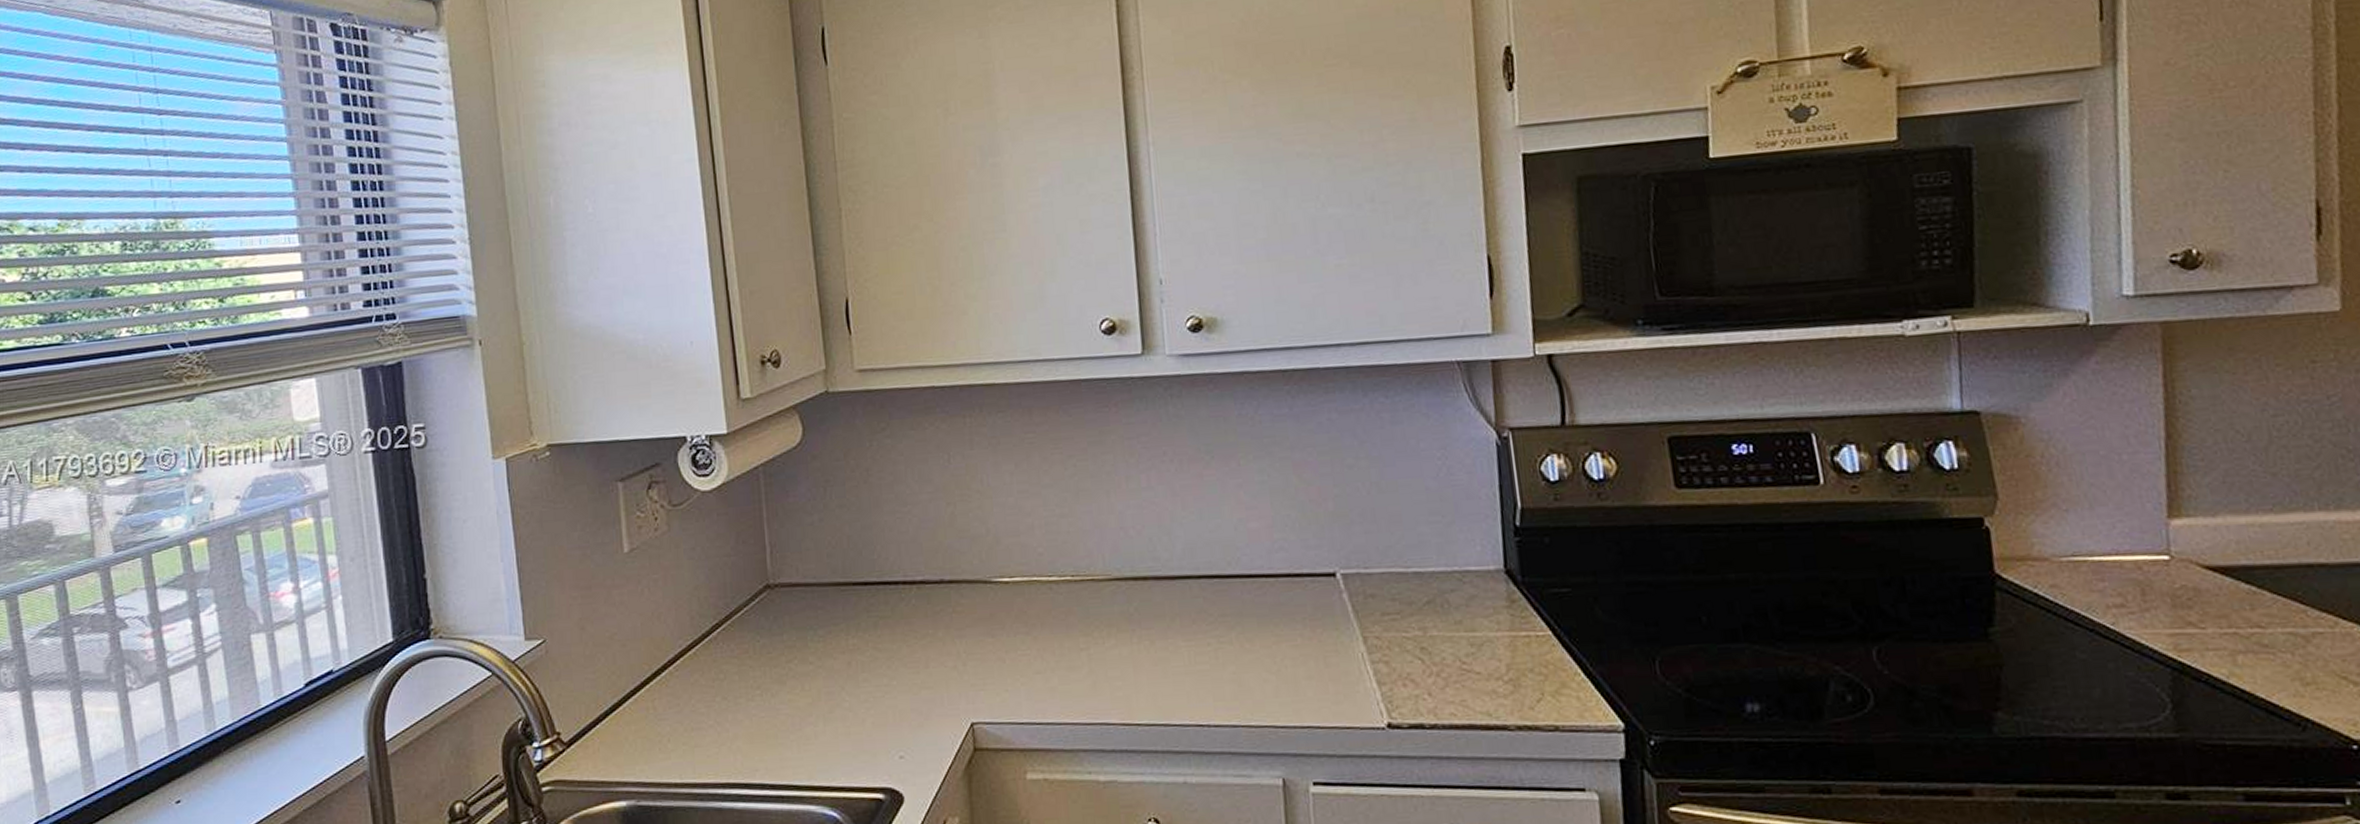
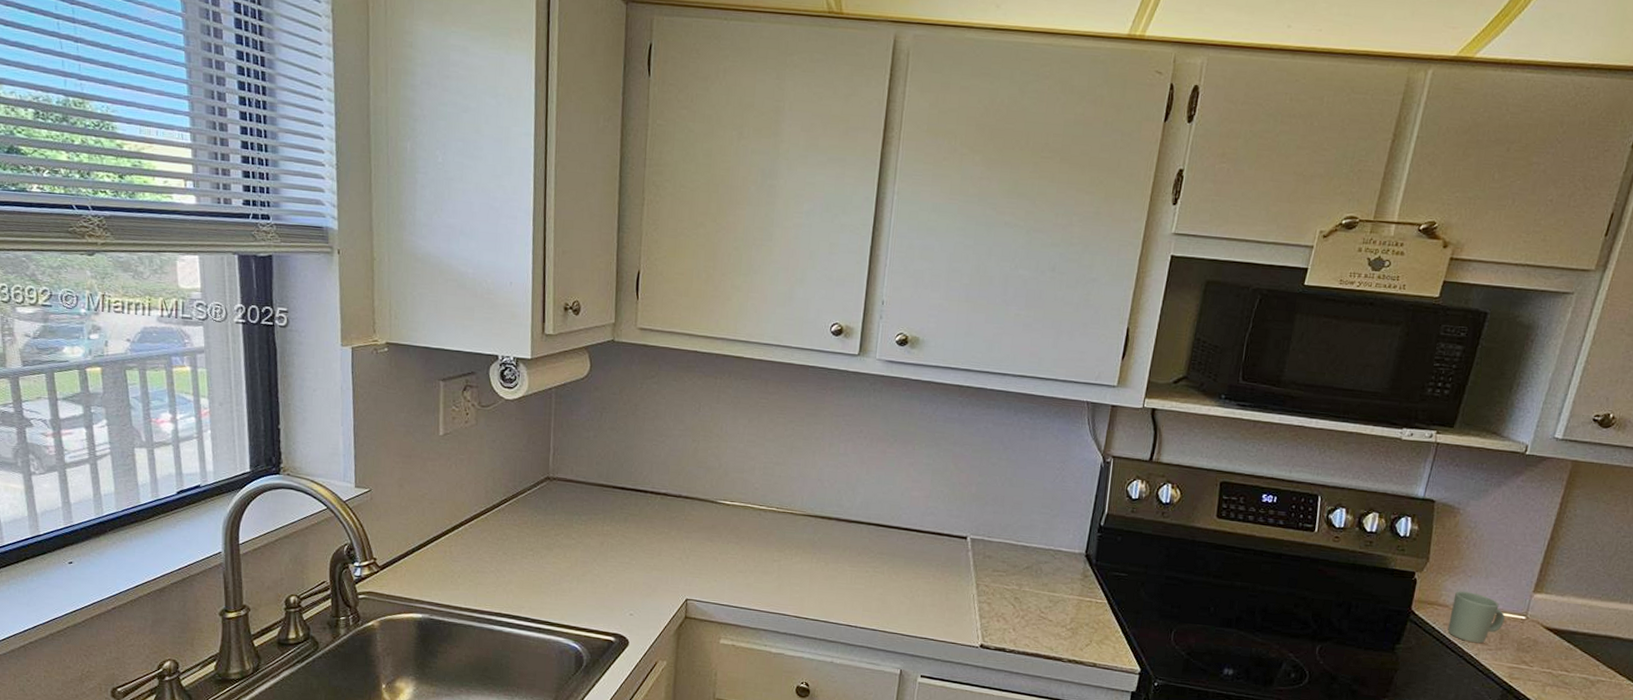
mug: none [2051,532,2140,608] -> present [1447,591,1505,644]

